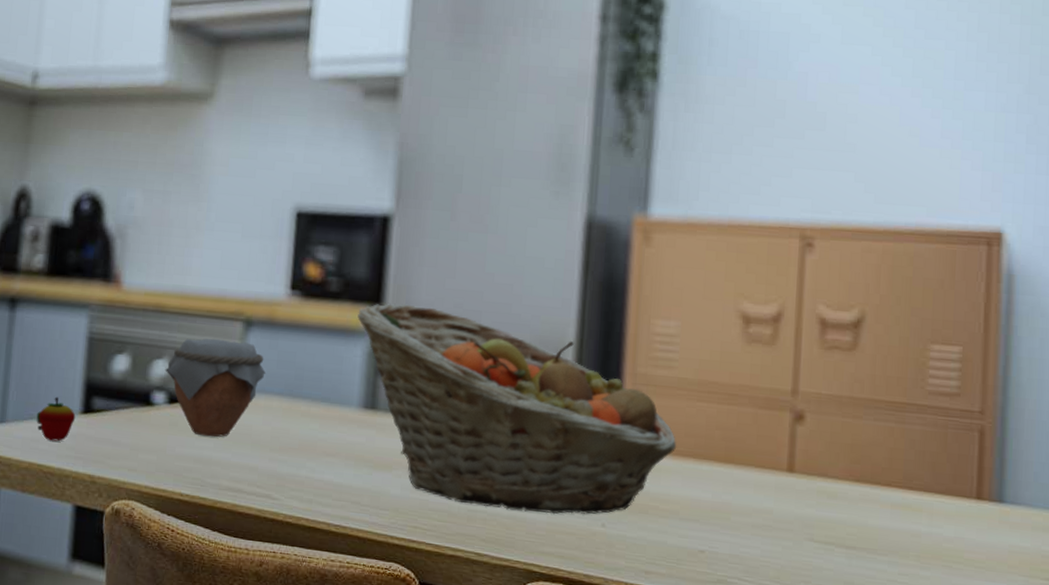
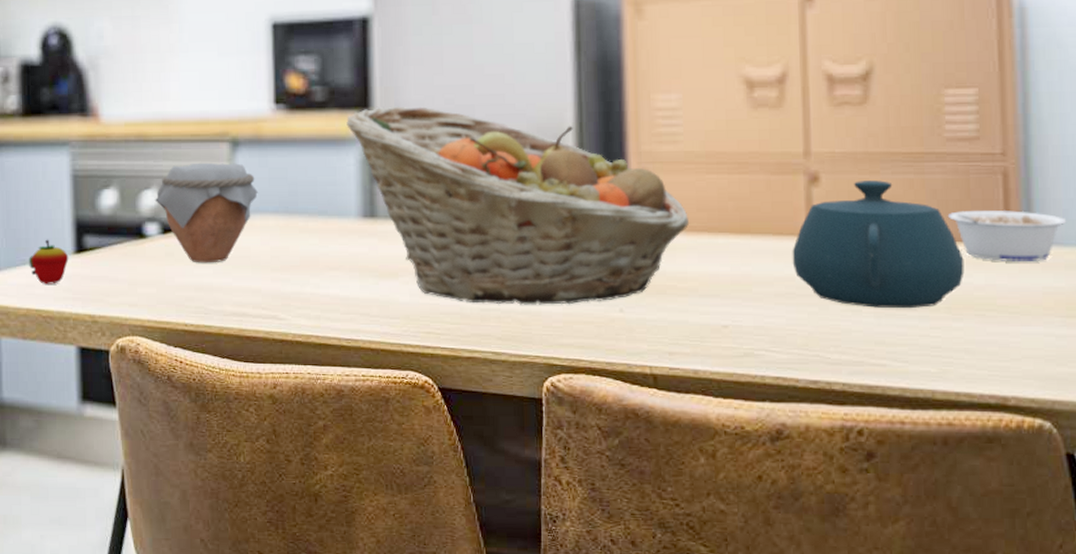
teapot: none [771,423,936,553] -> present [792,180,965,309]
legume: none [923,463,1037,520] -> present [947,211,1067,262]

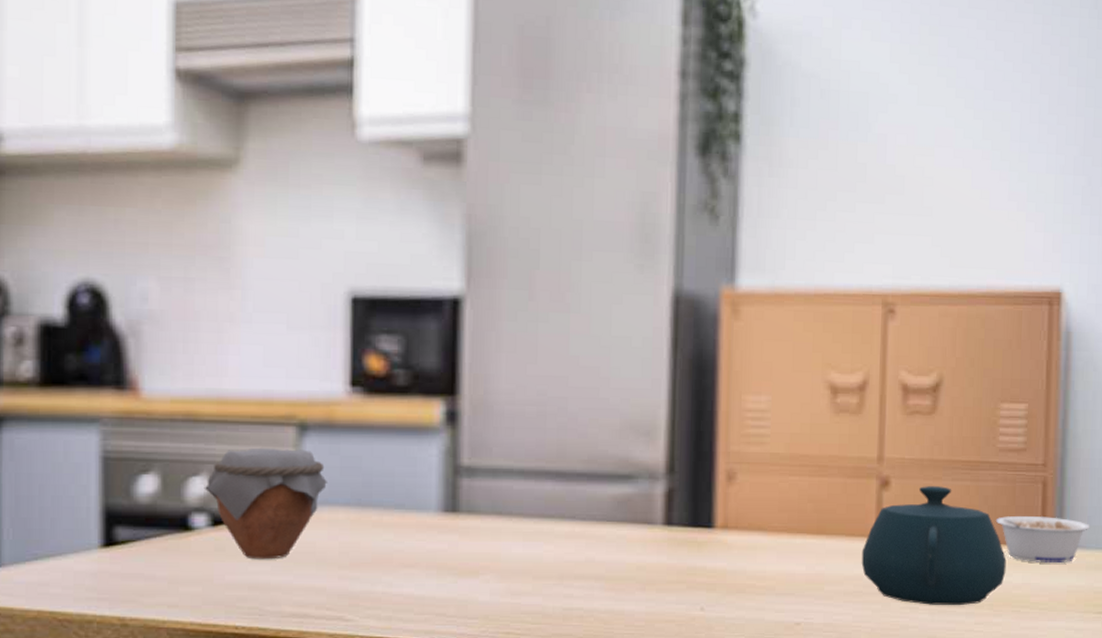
apple: present [29,239,69,284] -> none [42,530,95,583]
fruit basket: present [346,106,689,305] -> none [430,395,770,604]

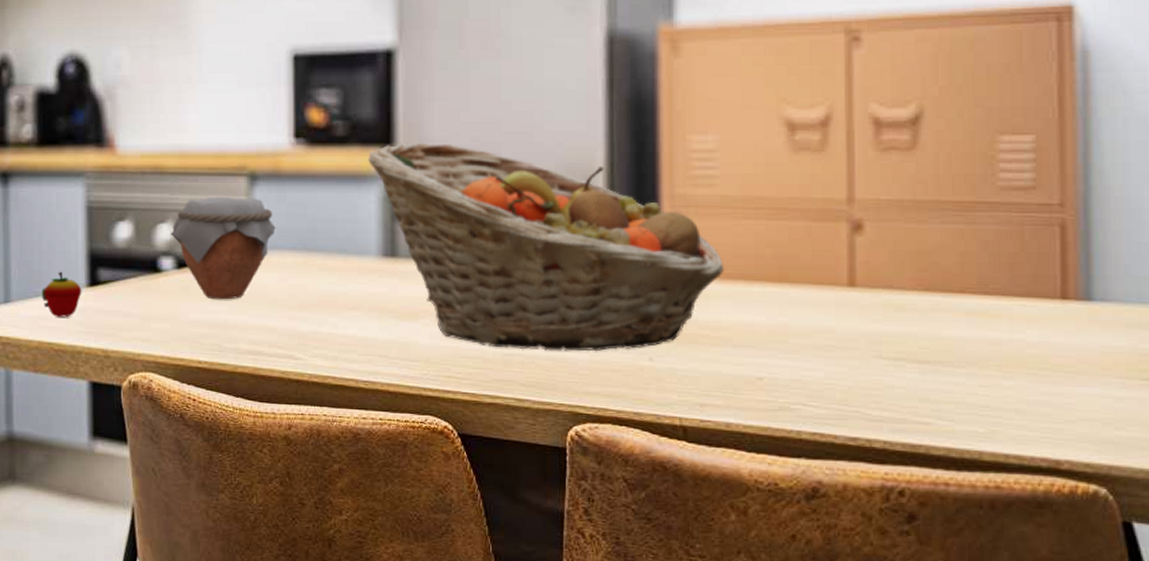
apple: none [42,530,95,583] -> present [41,271,82,317]
fruit basket: none [430,395,770,604] -> present [368,142,723,352]
teapot: present [861,486,1007,606] -> none [832,230,1017,366]
legume: present [995,516,1090,564] -> none [999,264,1129,320]

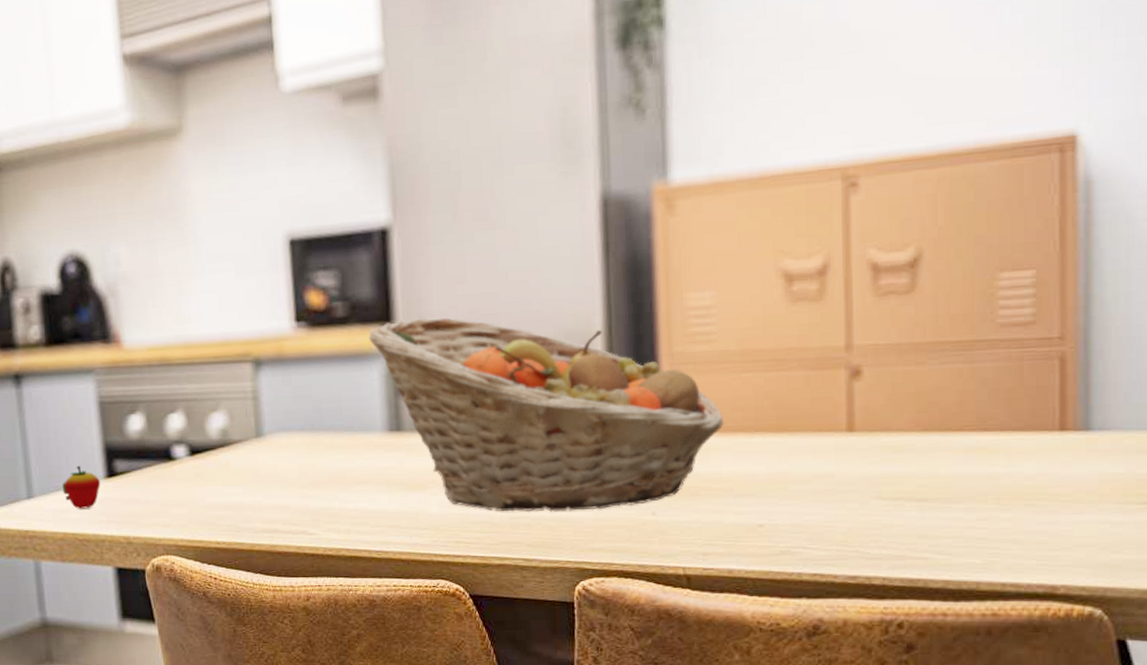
jar: present [170,196,277,300] -> none [180,383,284,483]

